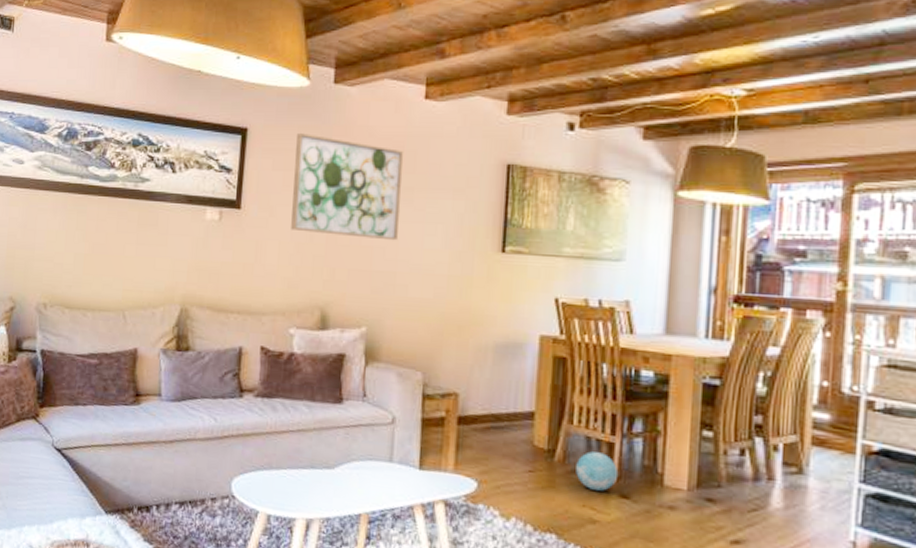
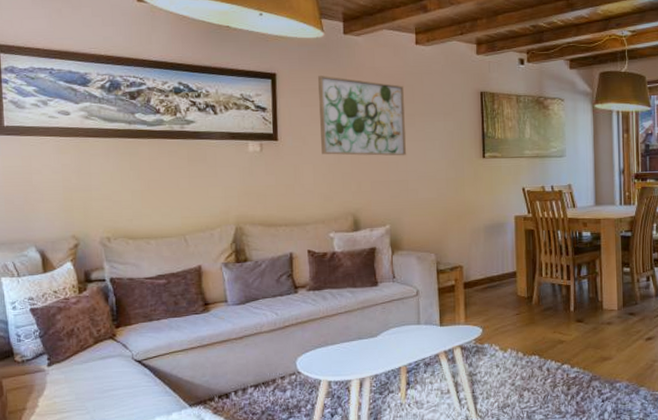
decorative ball: present [576,451,619,491] -> none [547,293,575,320]

